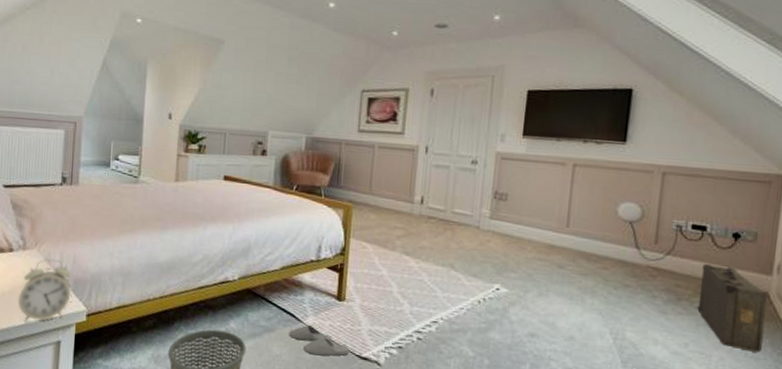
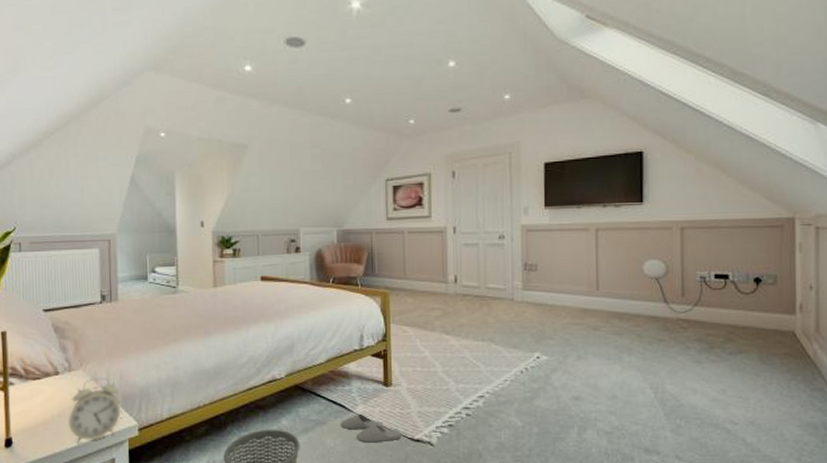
suitcase: present [697,263,768,353] -> none [729,310,795,390]

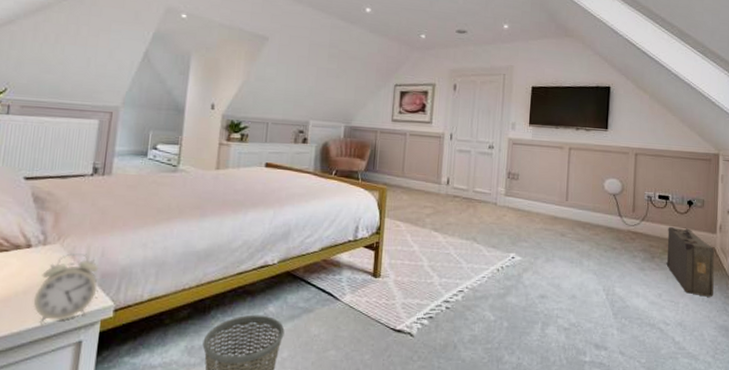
slippers: present [341,413,401,443] -> none [327,302,384,332]
suitcase: none [729,310,795,390] -> present [666,226,715,297]

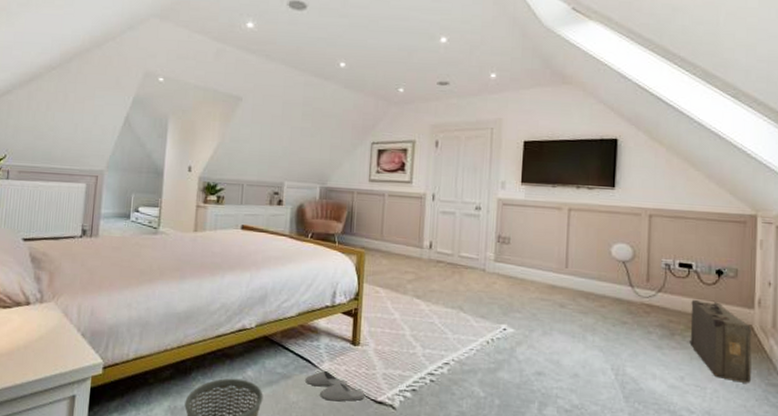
alarm clock: present [33,253,98,323] -> none [32,311,88,376]
slippers: none [327,302,384,332] -> present [305,370,365,402]

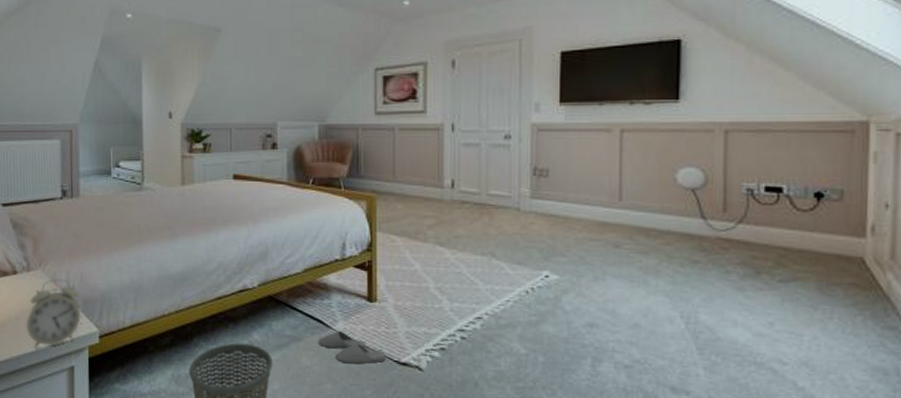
alarm clock: none [32,311,88,376] -> present [26,279,81,348]
suitcase: present [689,299,752,383] -> none [780,229,863,327]

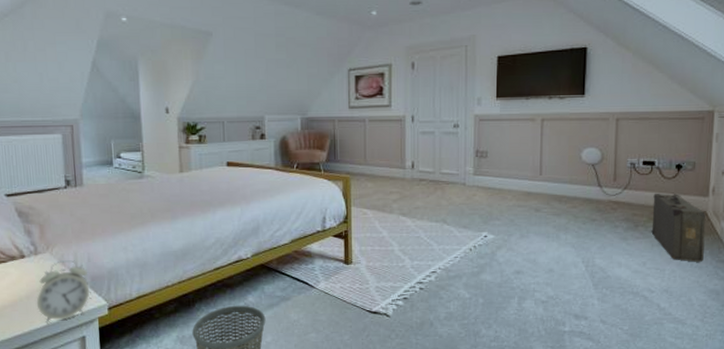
slippers: present [318,330,386,364] -> none [304,289,360,316]
suitcase: none [780,229,863,327] -> present [651,193,706,262]

